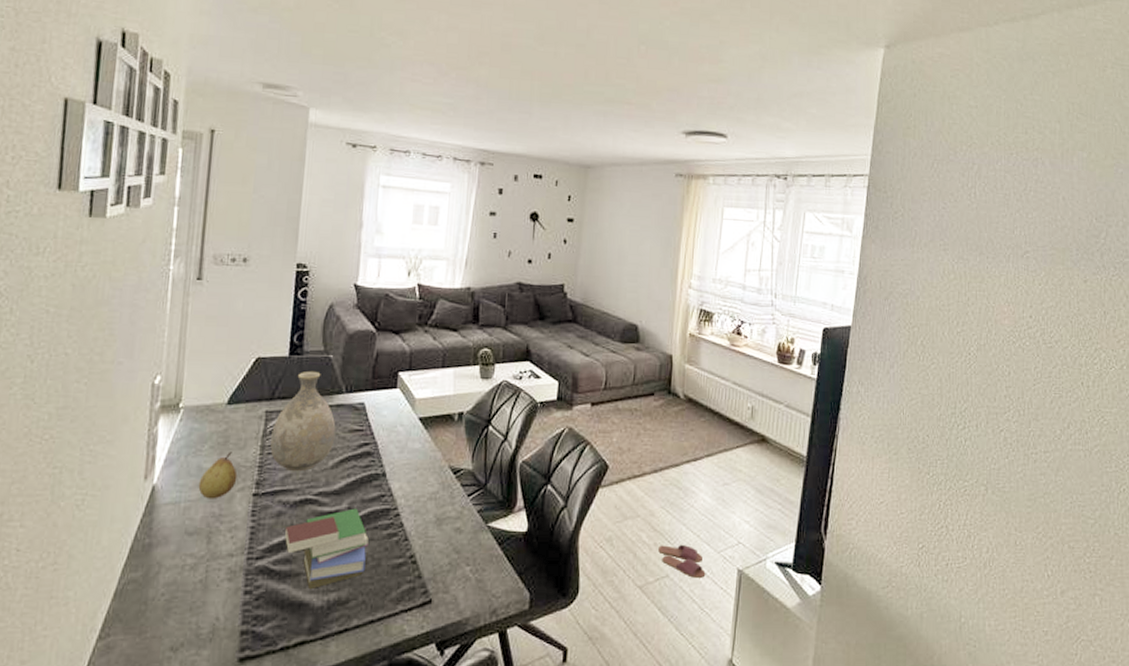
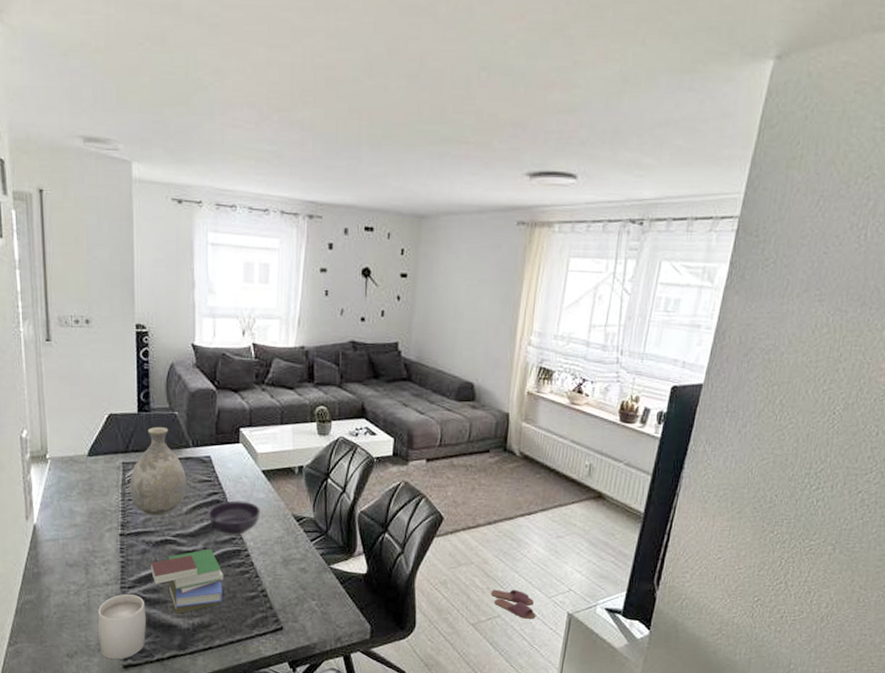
fruit: present [198,452,238,499] -> none [72,498,104,538]
mug: none [211,566,274,652] -> present [97,593,147,660]
bowl: none [356,452,415,492] -> present [208,500,261,536]

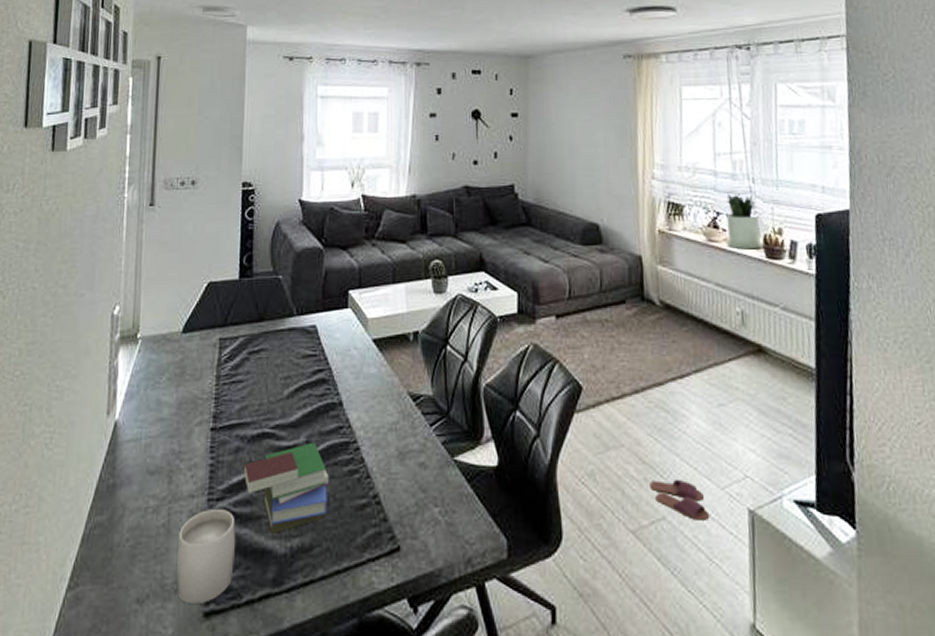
vase: present [130,426,187,517] -> none [225,293,289,403]
bowl: present [208,500,261,536] -> none [312,378,372,424]
planter: none [586,363,622,414] -> present [726,193,766,250]

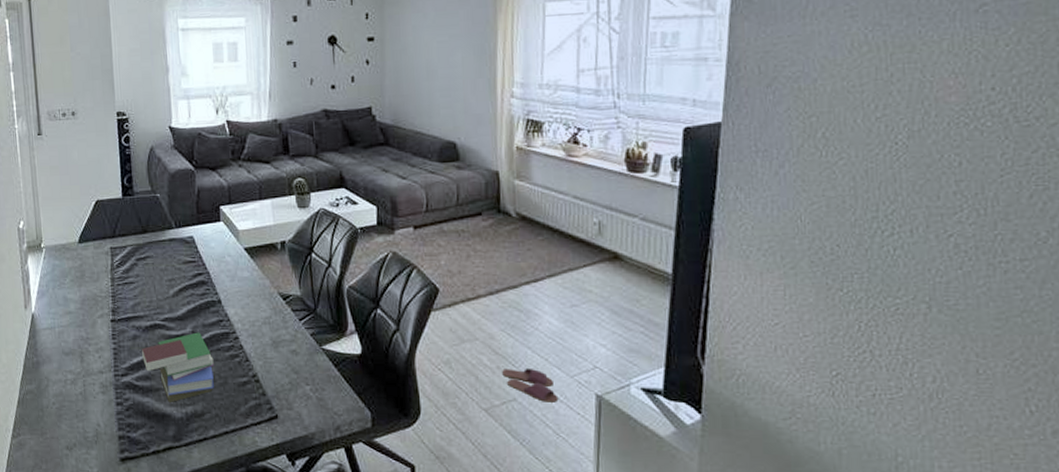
mug: present [176,508,236,605] -> none [93,382,141,453]
planter: present [726,193,766,250] -> none [586,109,628,164]

